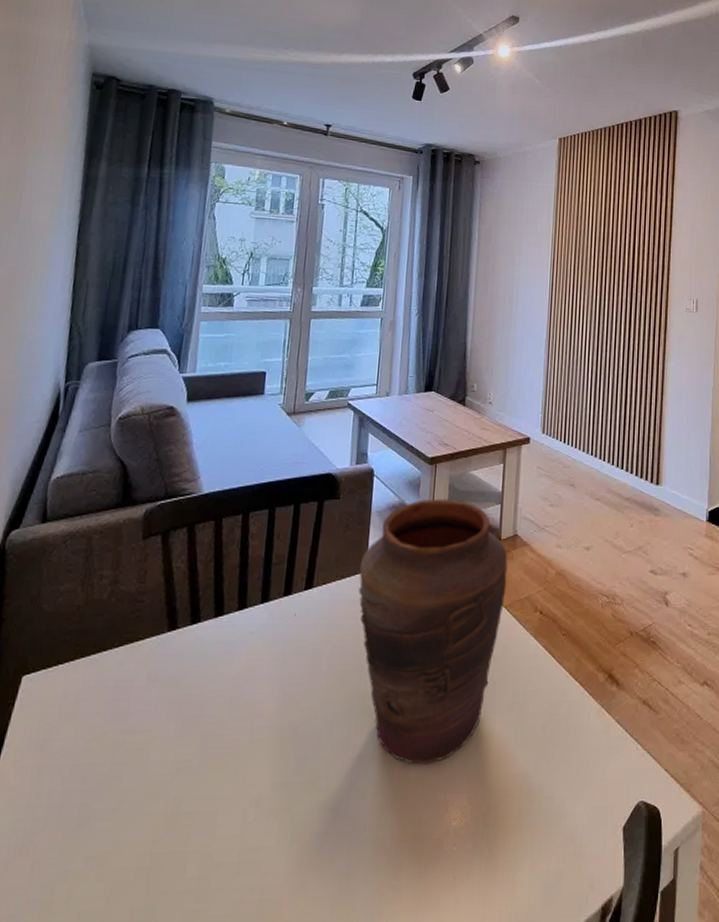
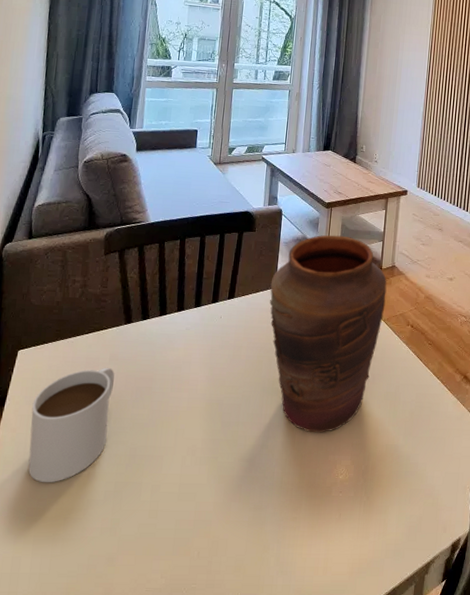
mug: none [30,692,154,862] -> present [28,367,115,483]

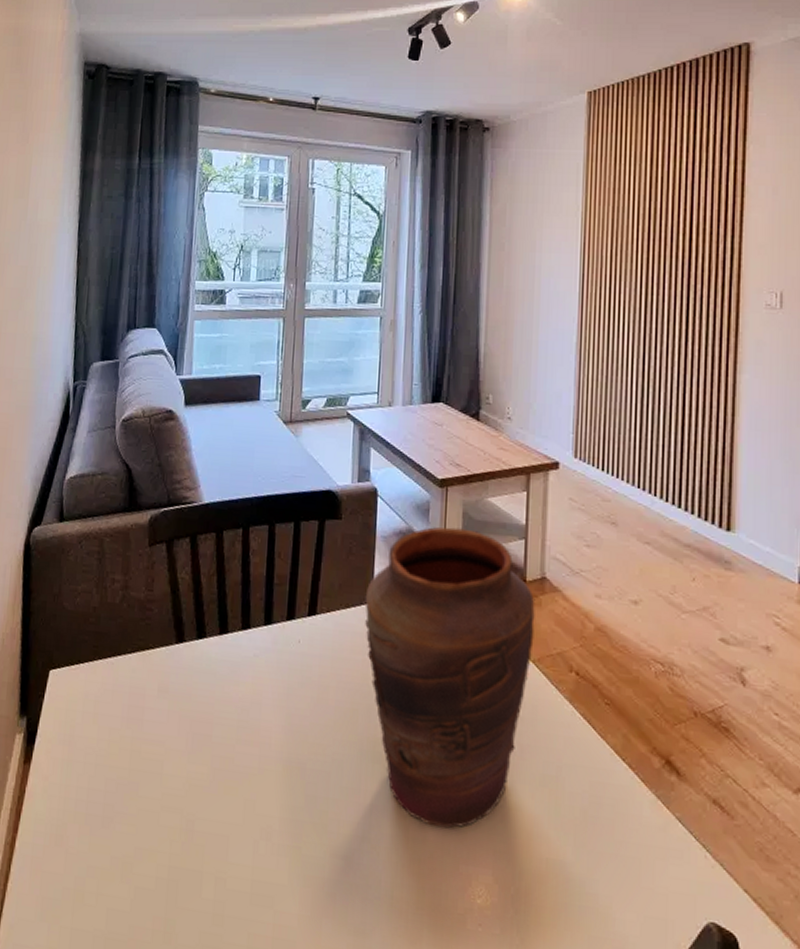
mug: present [28,367,115,483] -> none [63,701,166,856]

